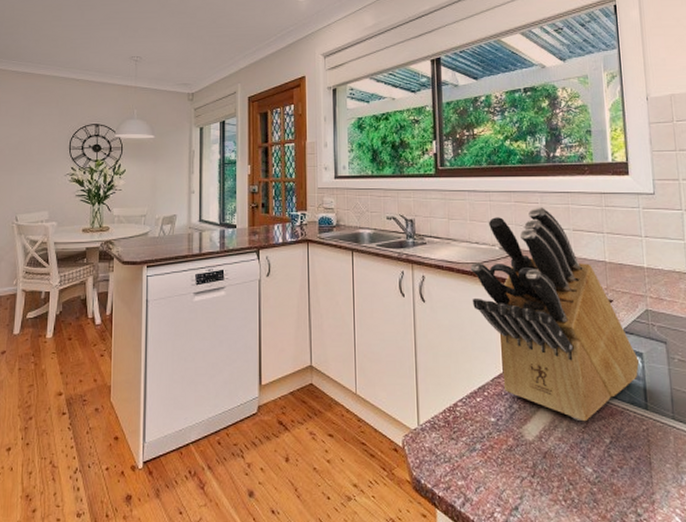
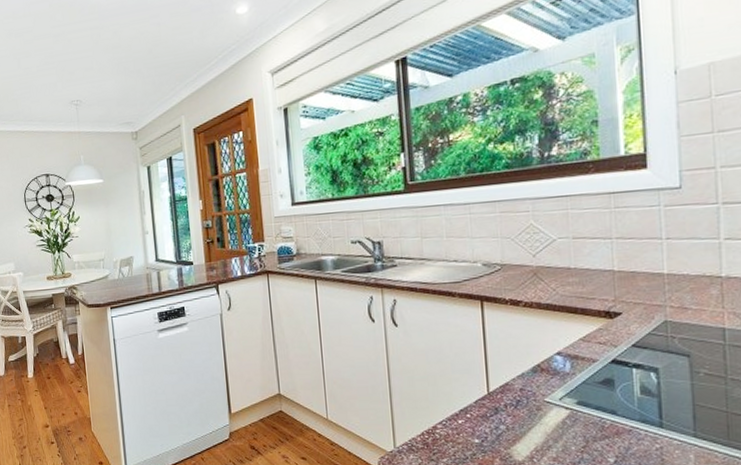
knife block: present [470,206,639,422] -> none [448,215,653,441]

